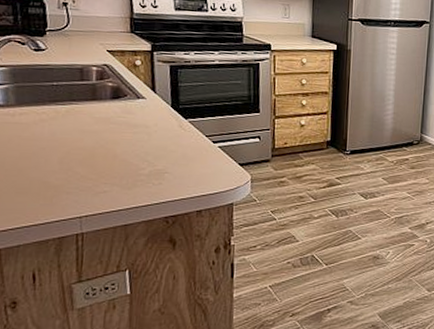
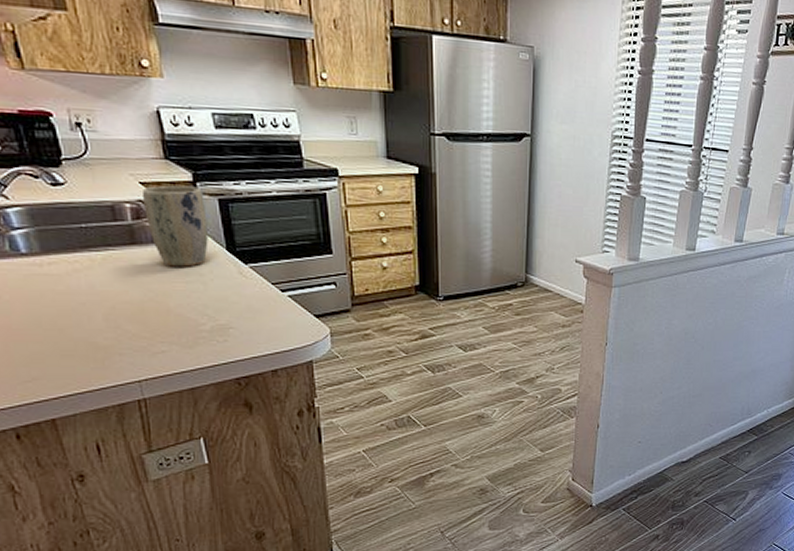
plant pot: none [107,53,159,120] -> present [141,185,209,267]

